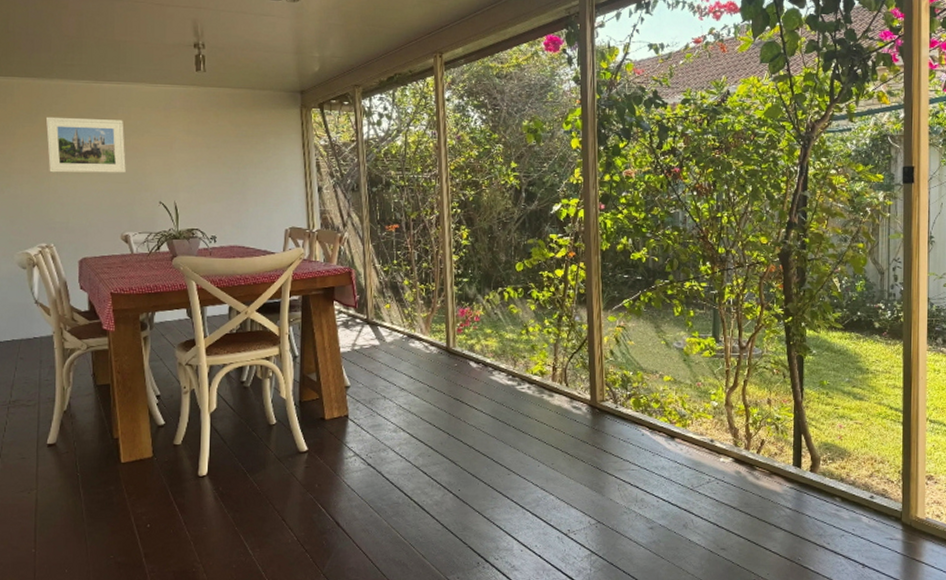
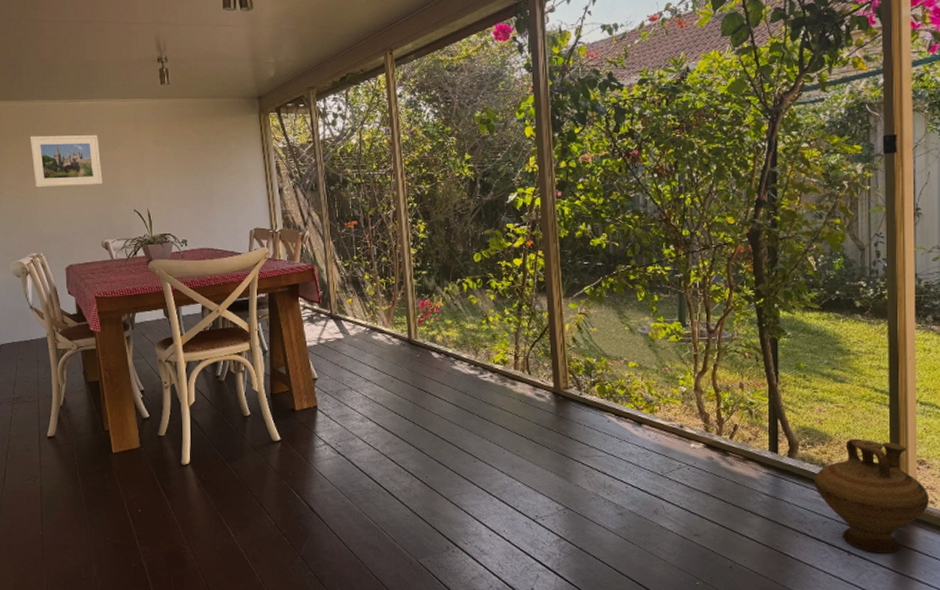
ceramic jug: none [833,454,937,566] -> present [814,438,930,554]

